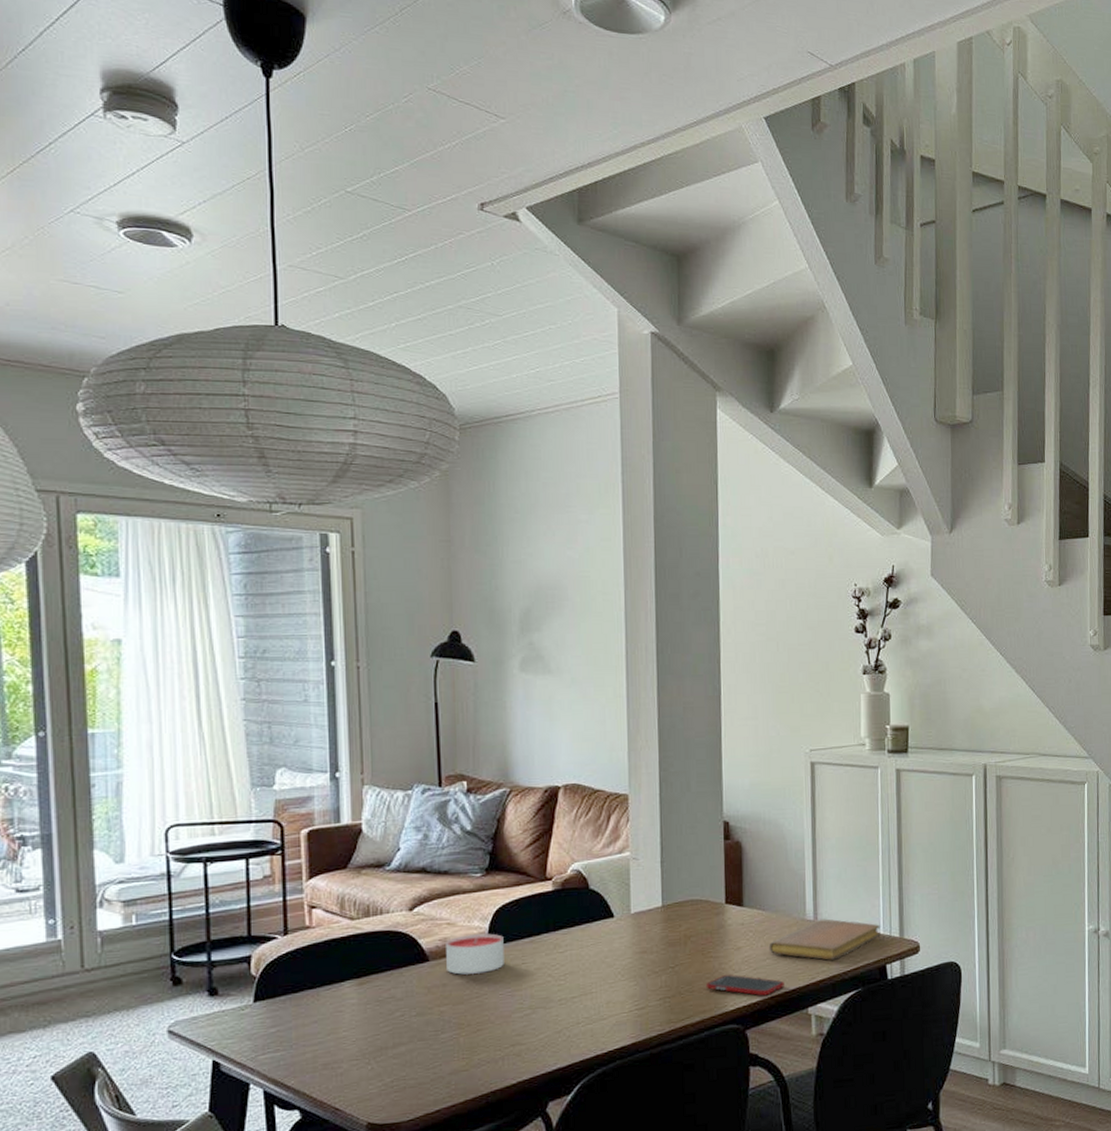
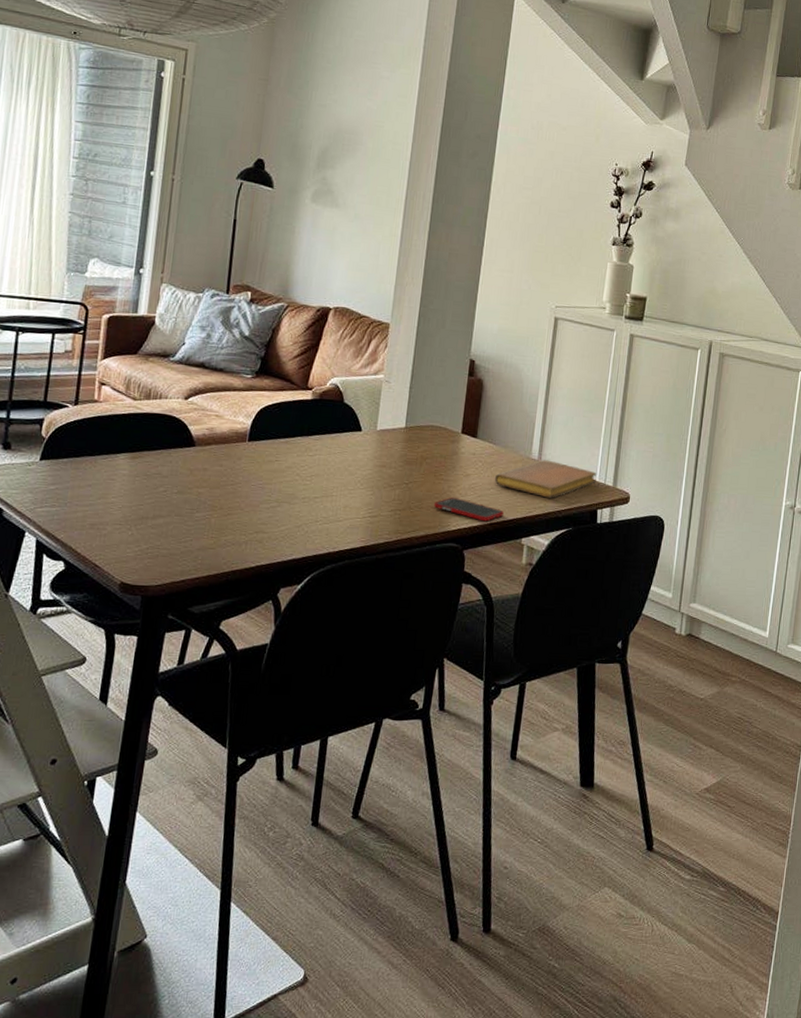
candle: present [446,933,504,975] -> none [209,428,263,464]

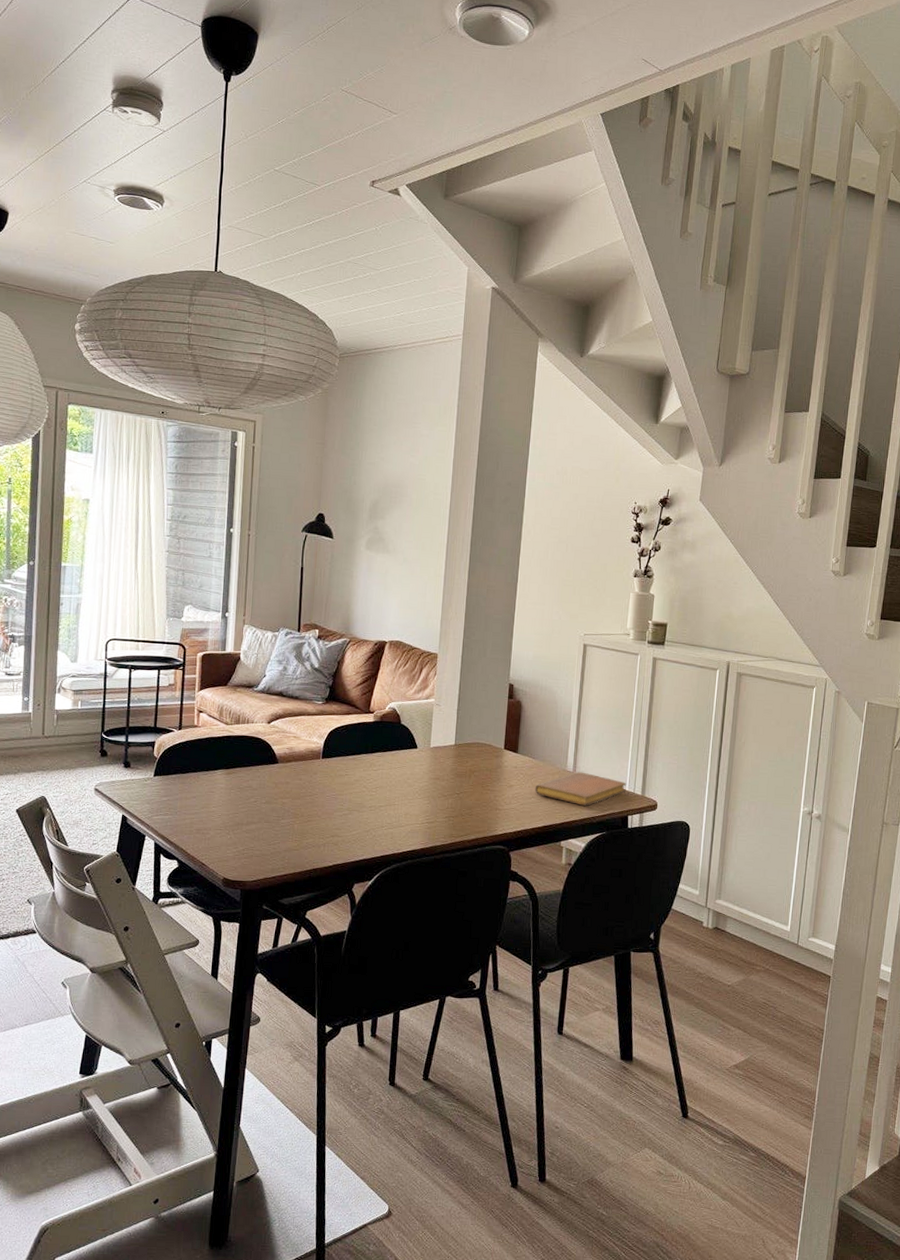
cell phone: present [433,497,504,522] -> none [482,805,544,827]

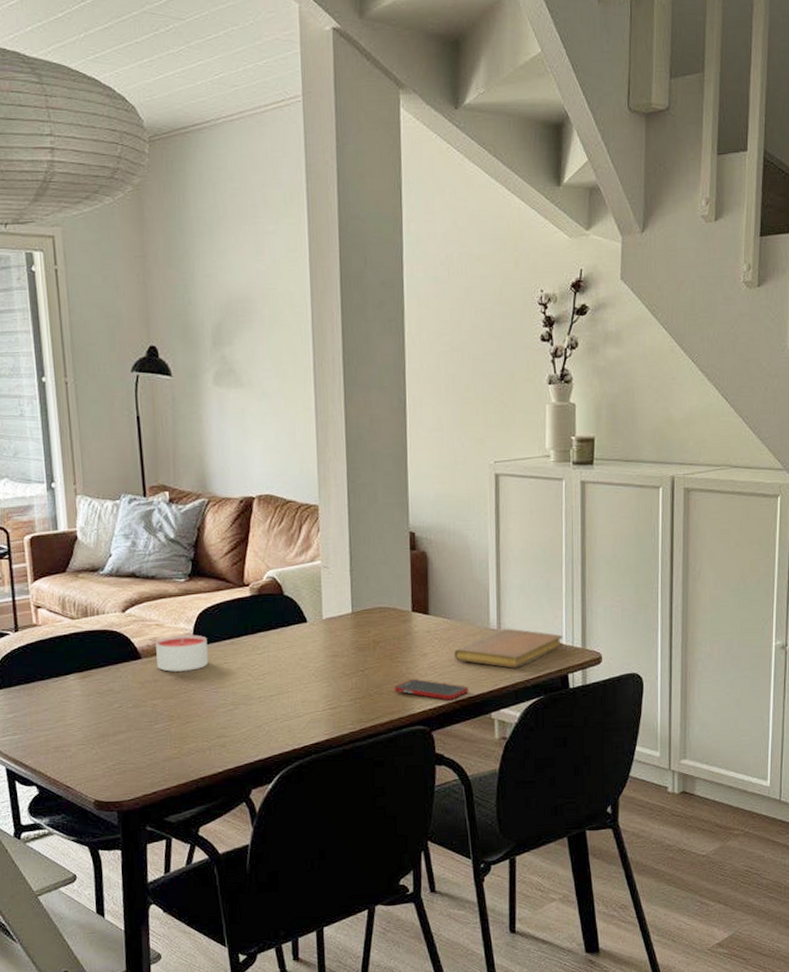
candle: none [290,747,334,778] -> present [156,634,208,672]
cell phone: none [482,805,544,827] -> present [393,678,469,700]

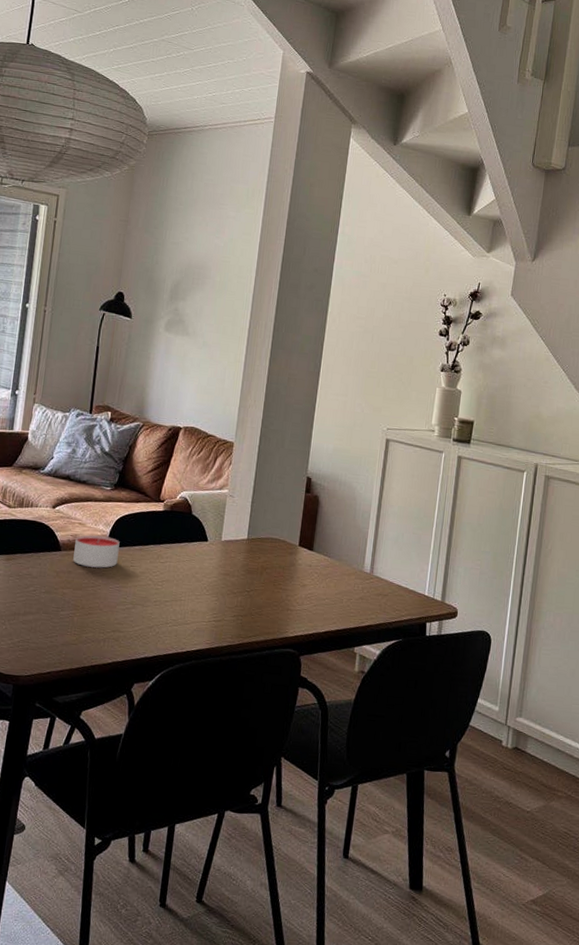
cell phone: present [393,678,469,700] -> none [272,605,338,630]
notebook: present [453,628,563,668] -> none [329,573,426,610]

